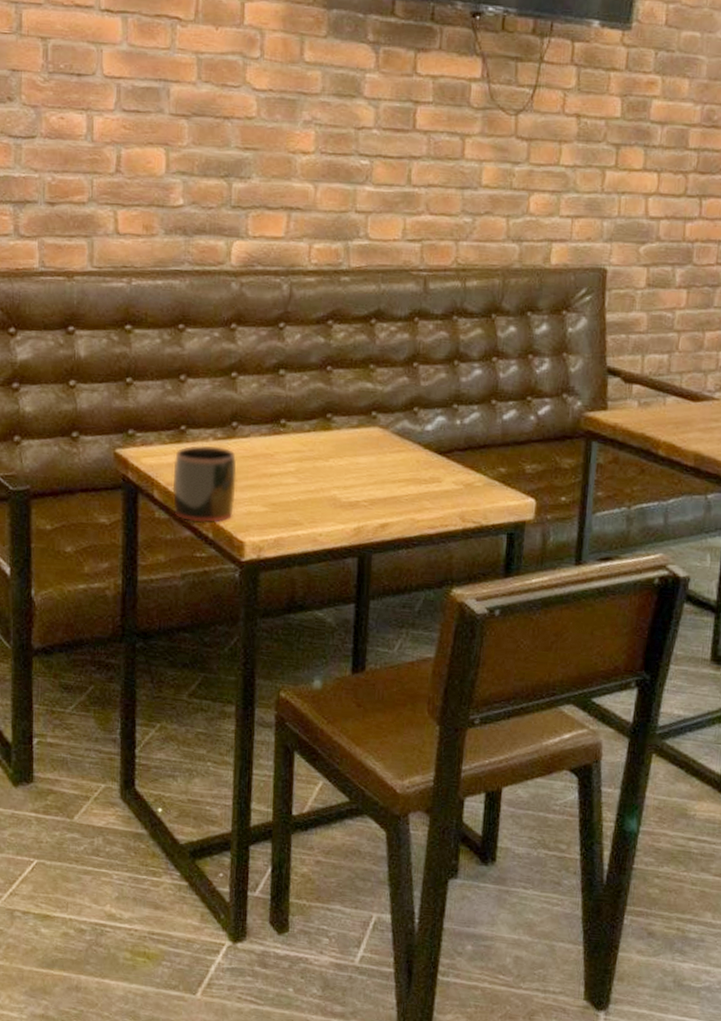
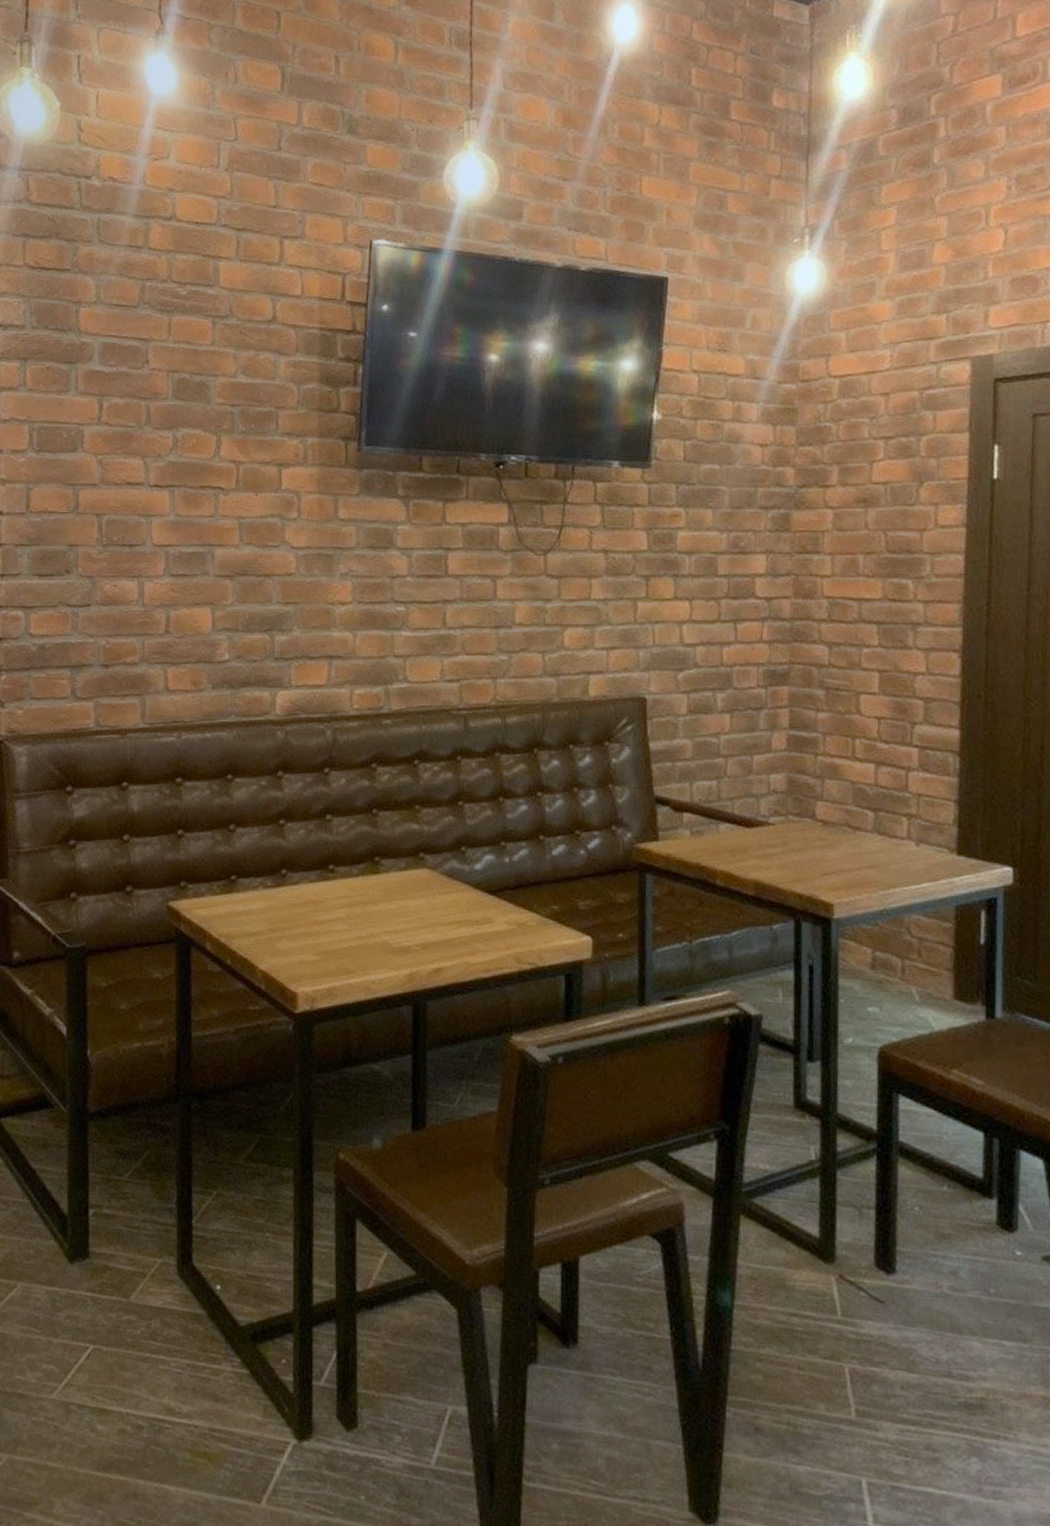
mug: present [172,445,237,523] -> none [224,894,287,975]

